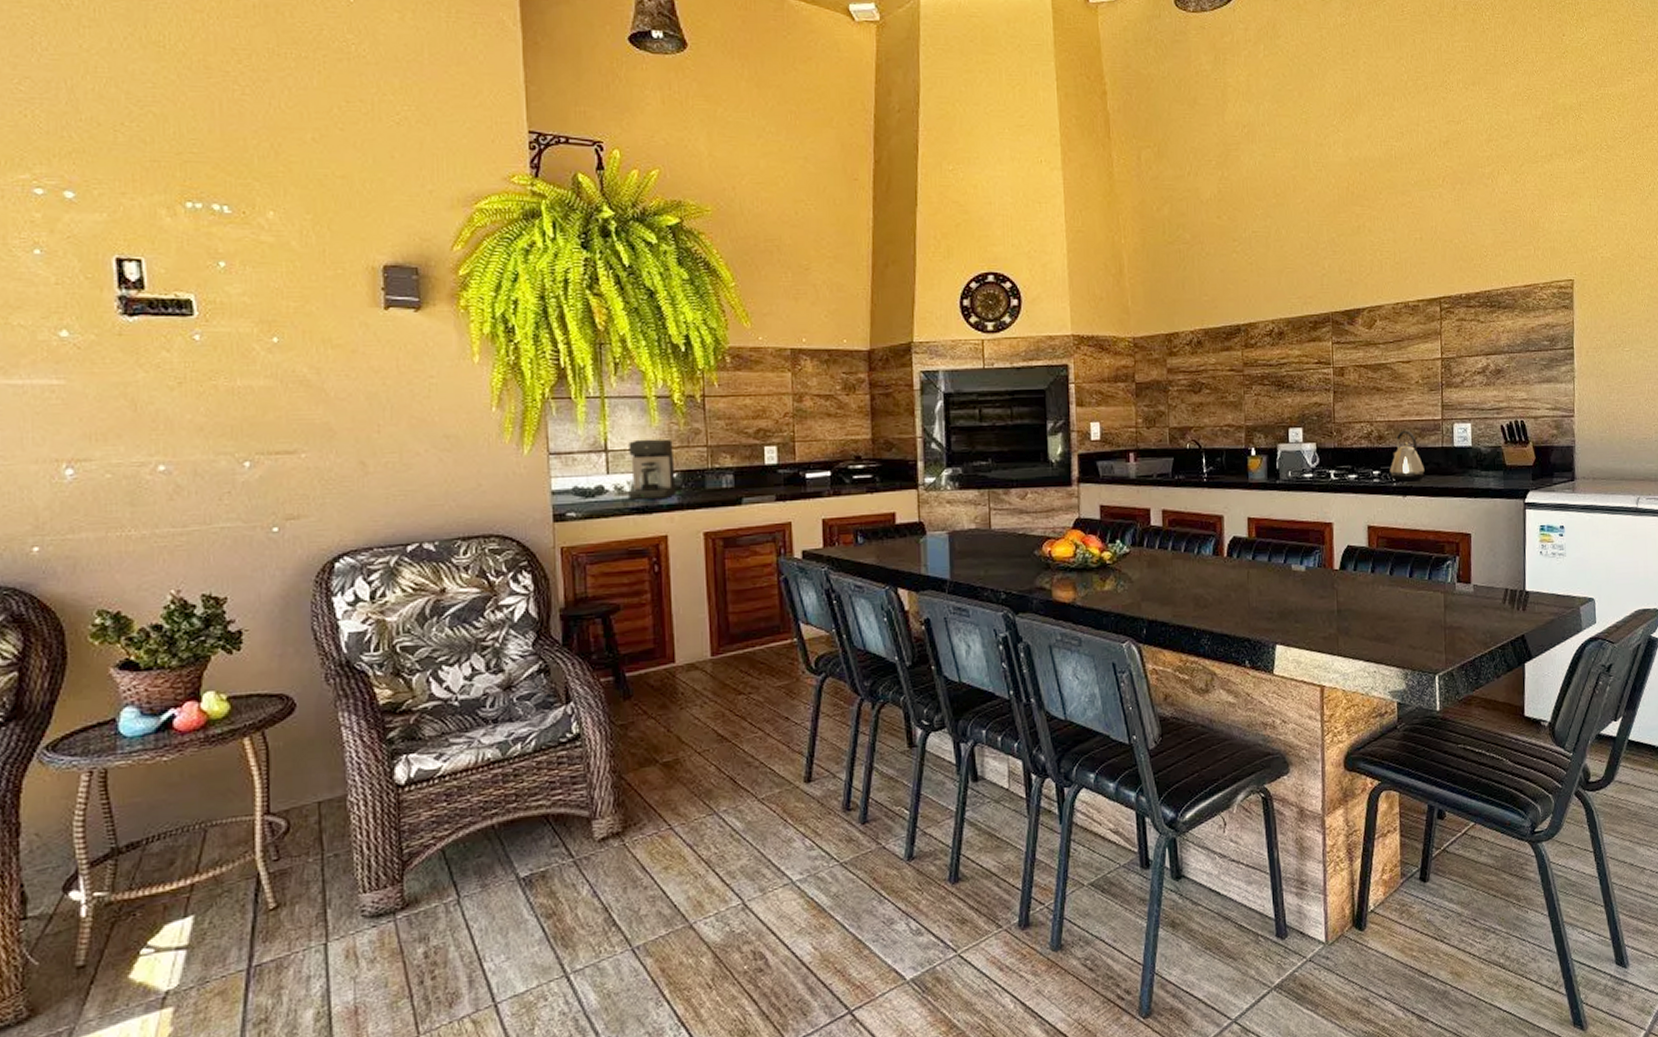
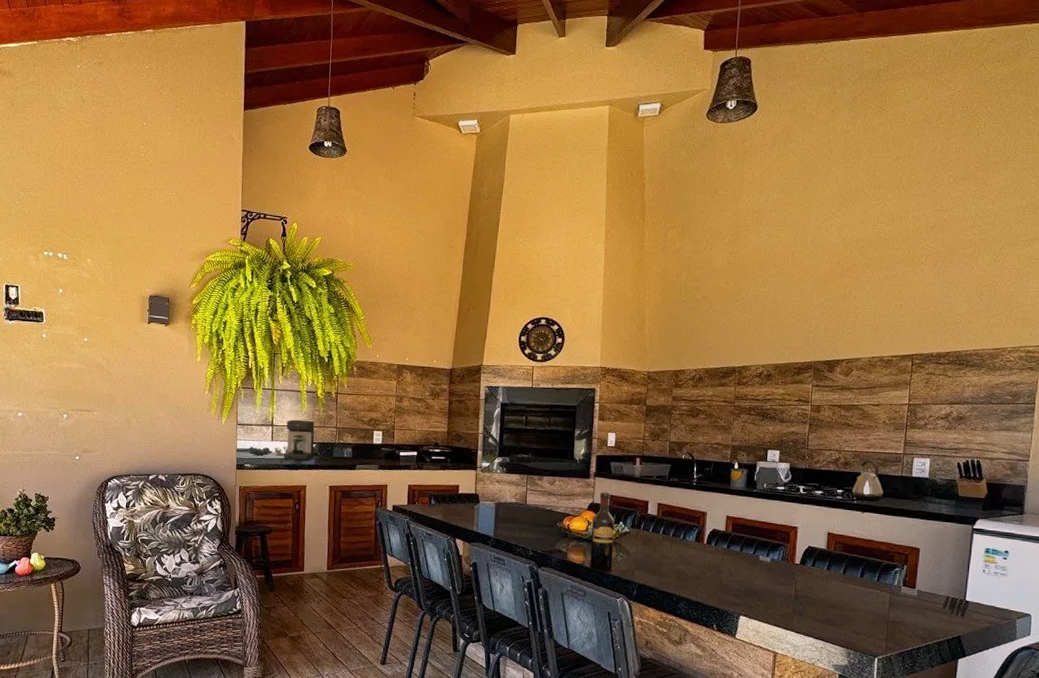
wine bottle: none [1081,501,1113,611] -> present [590,491,615,573]

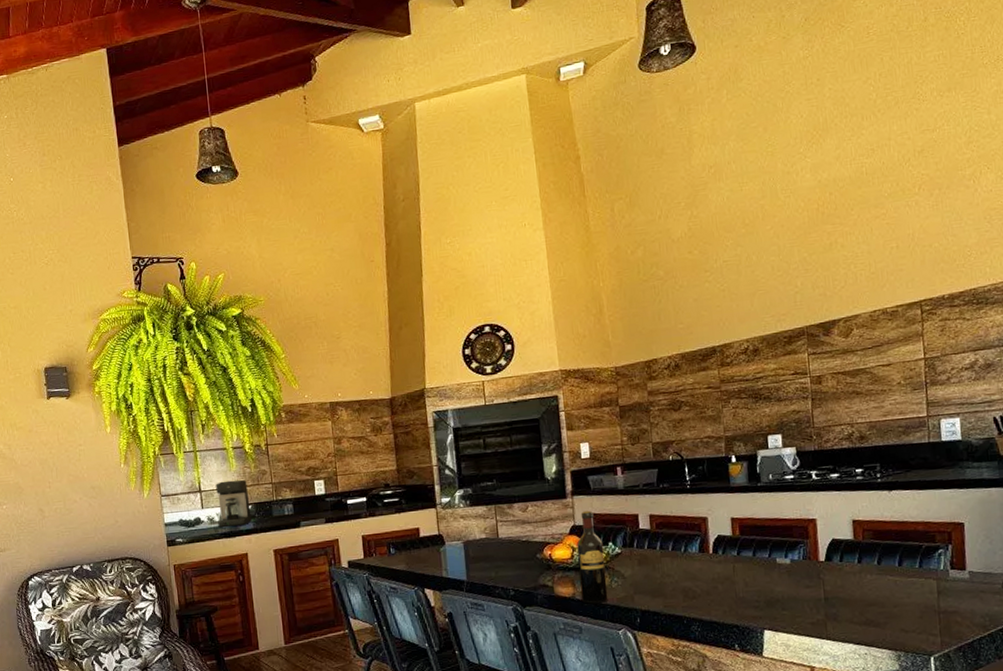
kettle: present [852,459,883,501] -> none [873,428,911,478]

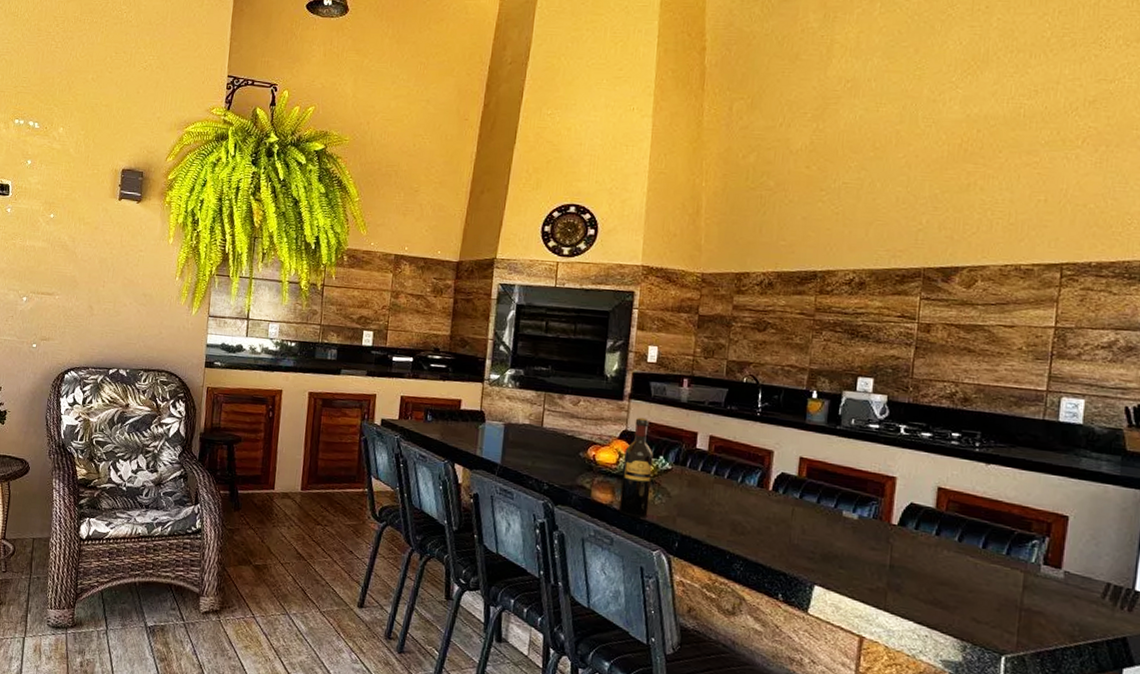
coffee maker: present [216,480,252,527] -> none [259,314,296,361]

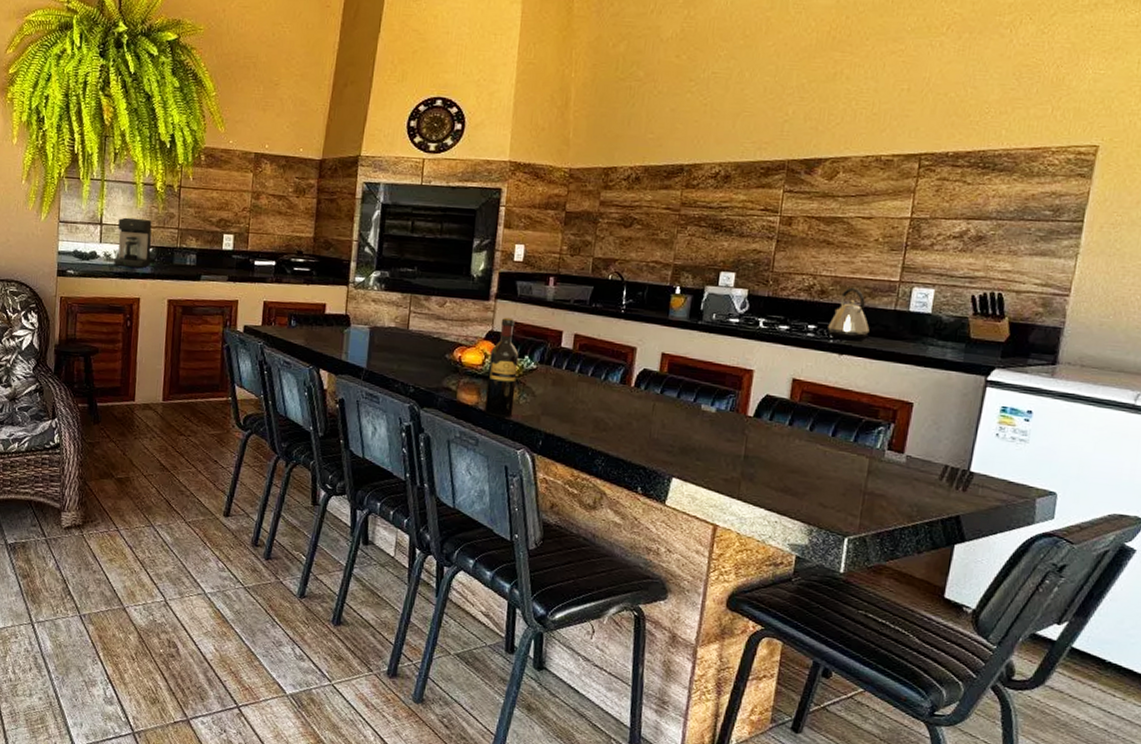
coffee maker: none [259,314,296,361] -> present [114,218,152,268]
kettle: none [973,395,1017,451] -> present [828,287,870,341]

